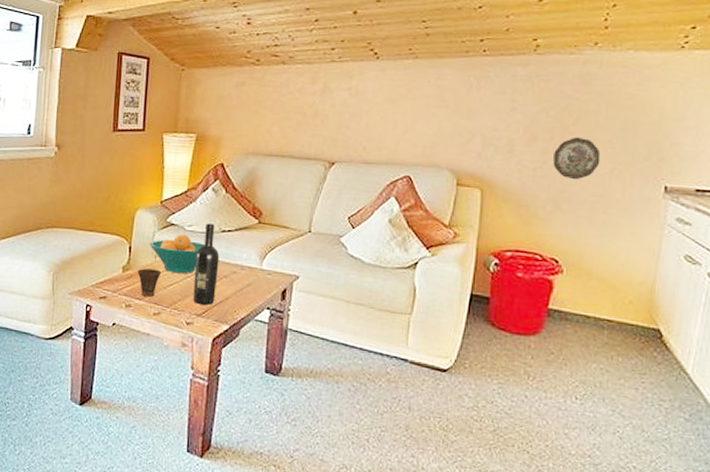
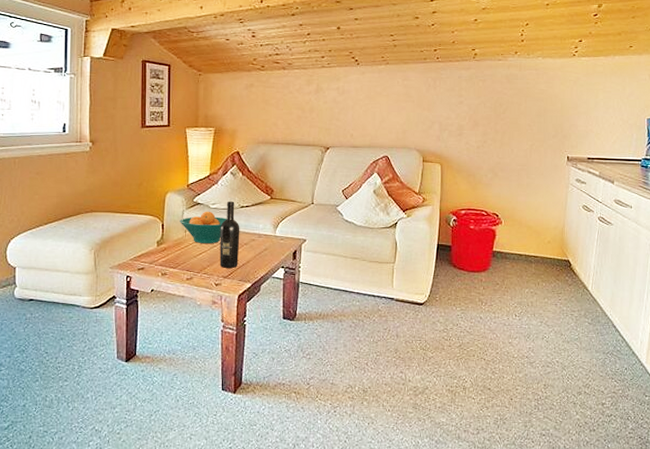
cup: present [137,268,162,297] -> none [170,242,192,265]
decorative plate: present [553,136,601,180] -> none [491,122,523,154]

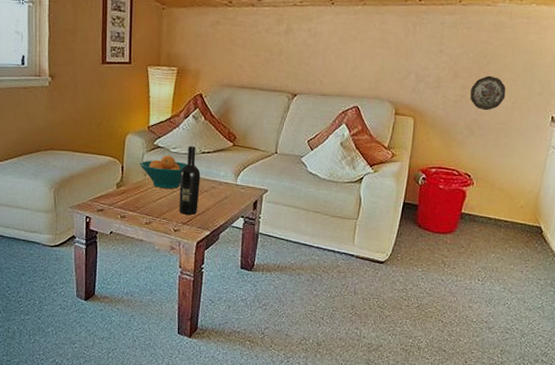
decorative plate: none [491,122,523,154] -> present [470,75,506,111]

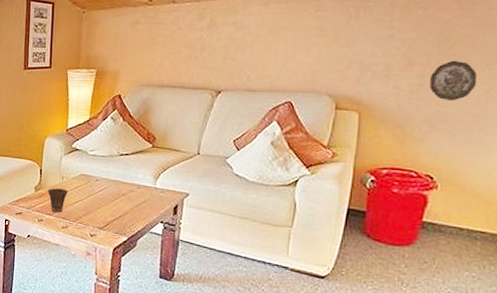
cup: none [130,185,151,209] -> present [47,188,68,213]
fruit bowl: present [139,155,188,189] -> none [57,157,105,192]
wine bottle: present [179,146,201,215] -> none [95,148,118,219]

